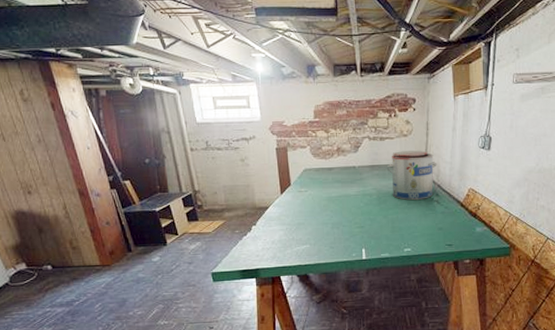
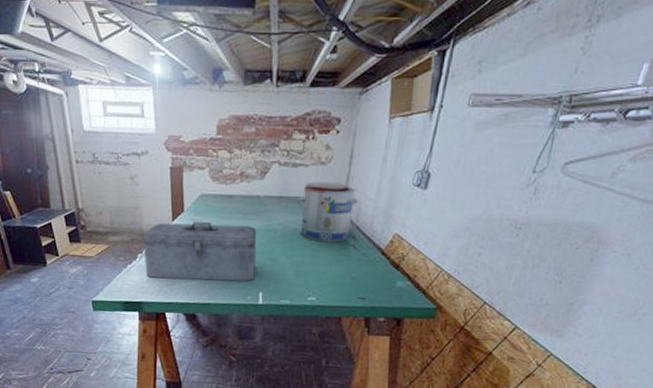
toolbox: none [255,192,357,246] -> present [143,222,257,282]

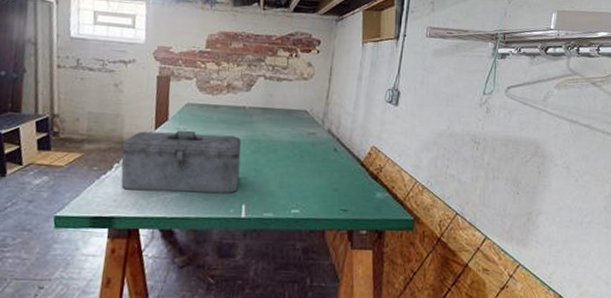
paint can: present [296,182,359,243] -> none [281,95,338,154]

